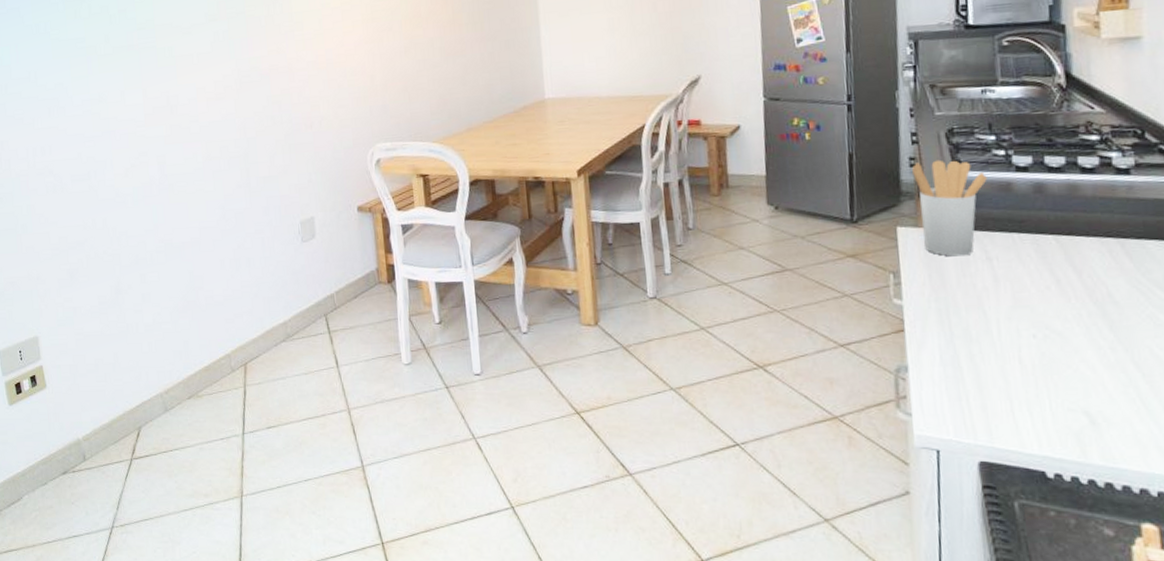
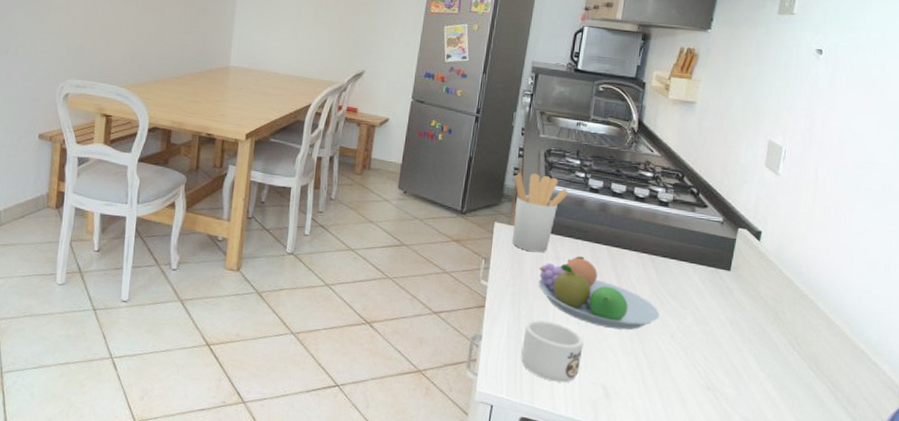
mug: none [962,338,1048,414] -> present [521,320,584,383]
fruit bowl: none [966,253,1148,339] -> present [538,256,660,330]

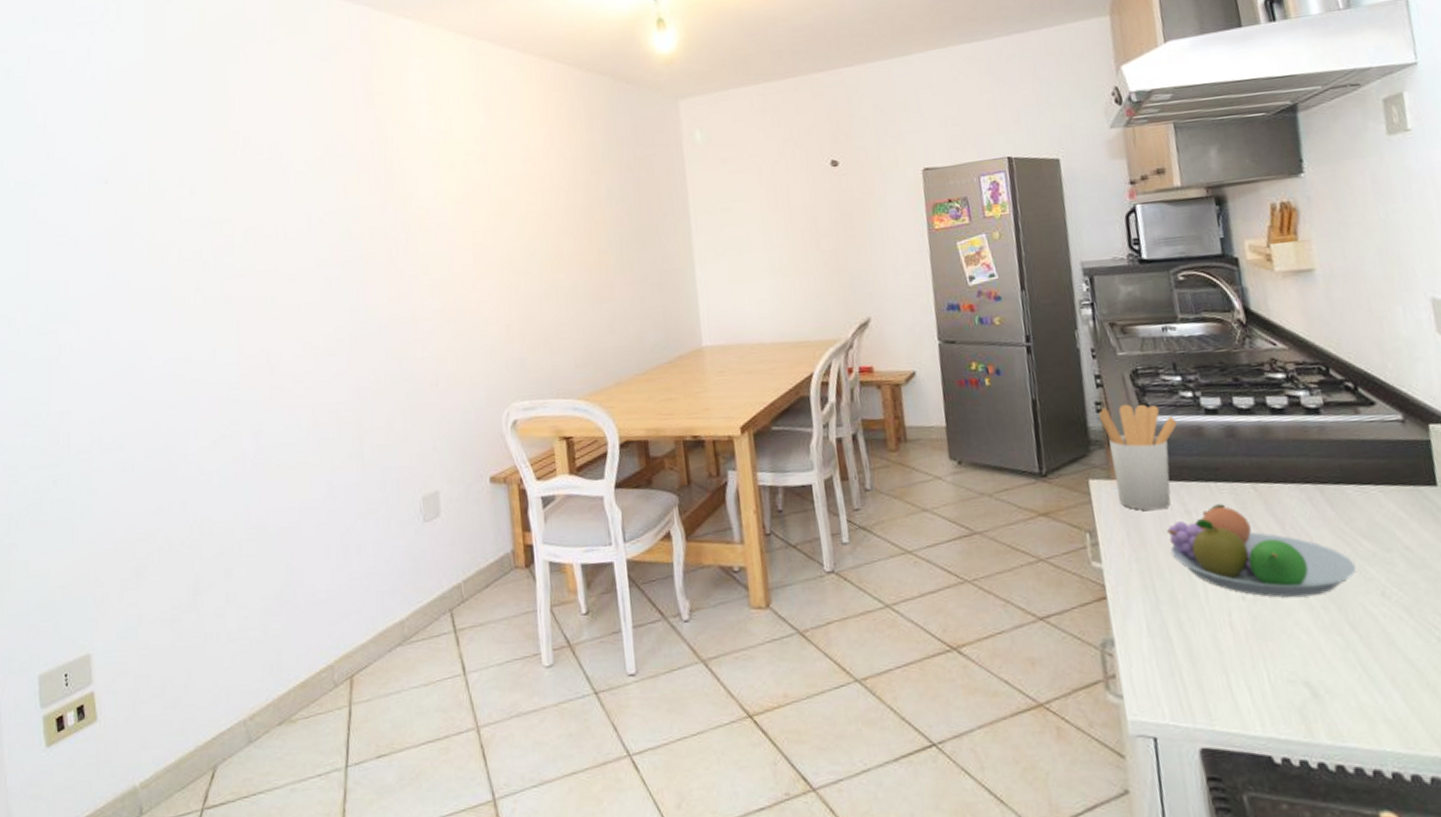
mug: present [521,320,584,383] -> none [1170,602,1265,689]

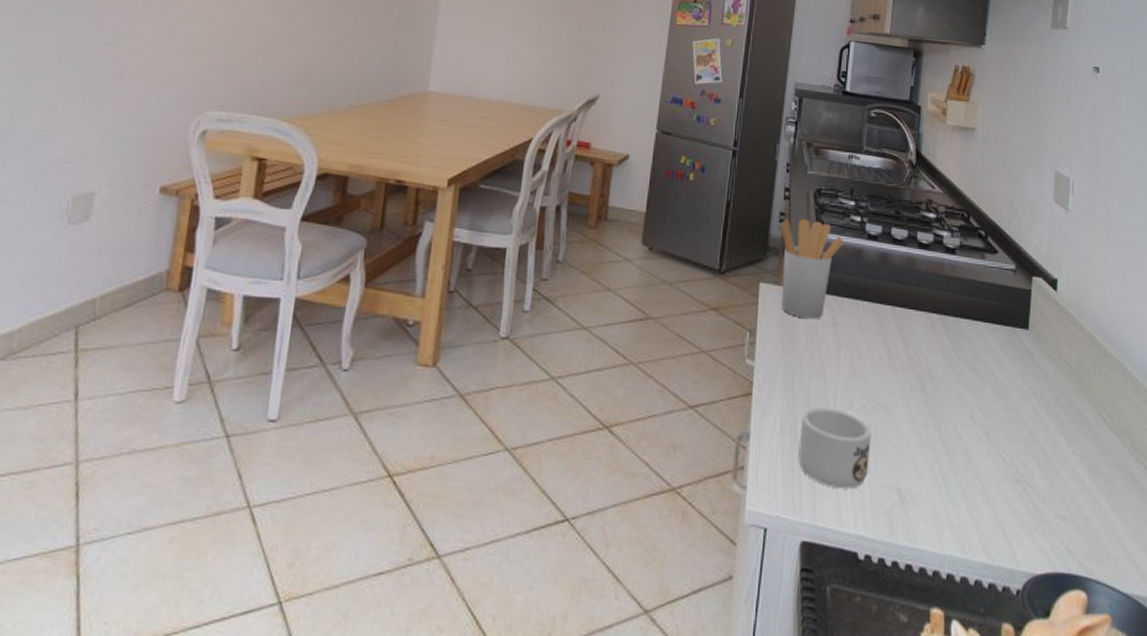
fruit bowl: present [1166,504,1357,598] -> none [814,321,956,413]
mug: none [1170,602,1265,689] -> present [798,408,872,489]

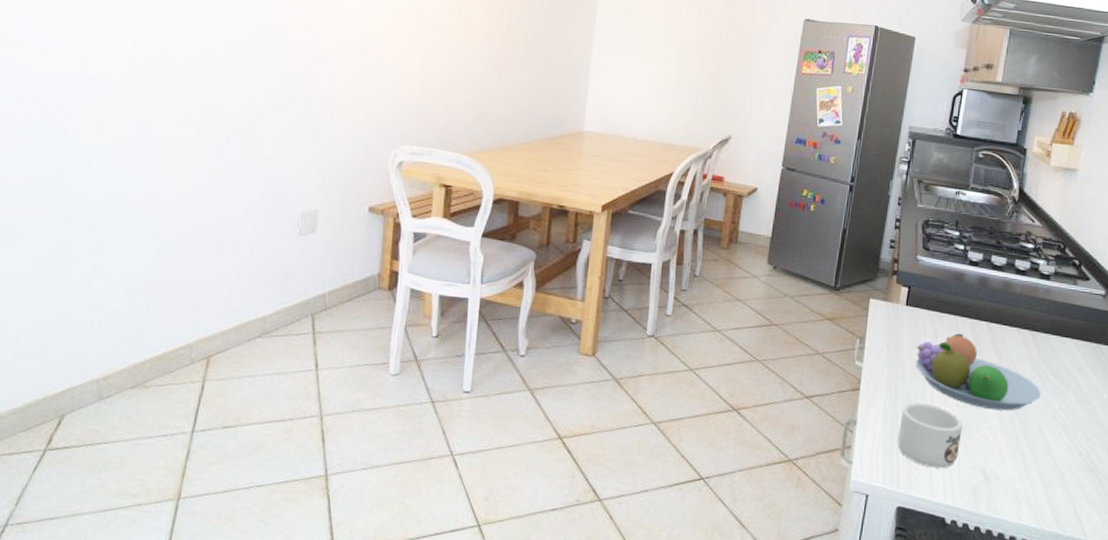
utensil holder: present [781,218,843,319] -> none [889,245,947,331]
fruit bowl: none [814,321,956,413] -> present [916,333,1041,411]

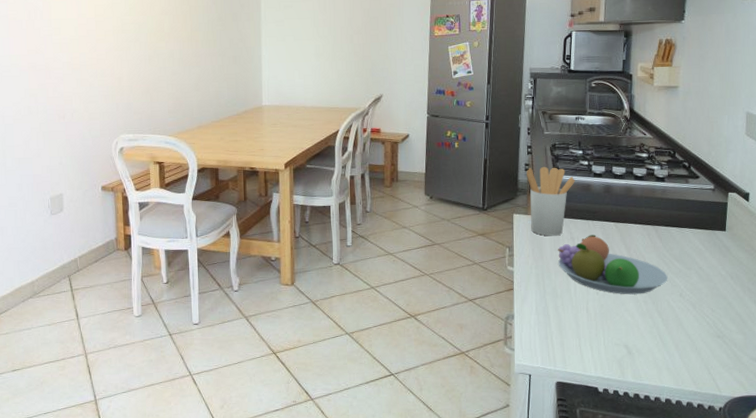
utensil holder: none [889,245,947,331] -> present [527,166,575,236]
mug: present [897,402,963,469] -> none [550,295,604,348]

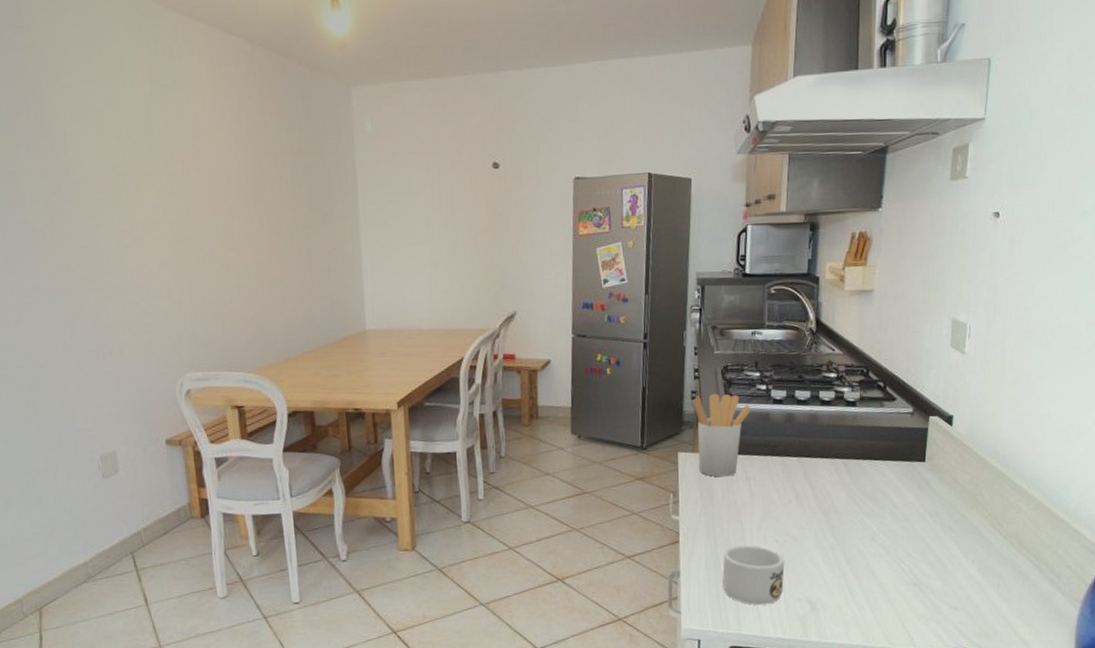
mug: none [550,295,604,348] -> present [722,545,785,606]
fruit bowl: present [557,235,668,295] -> none [730,473,858,542]

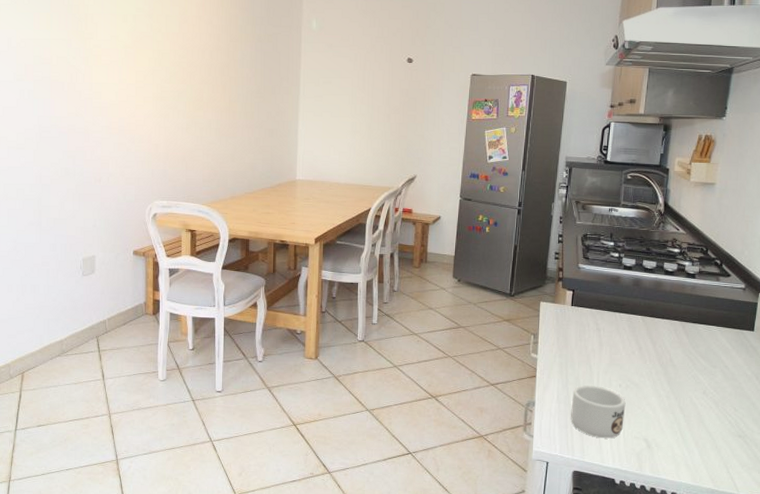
utensil holder: present [693,393,751,477] -> none [556,256,605,326]

